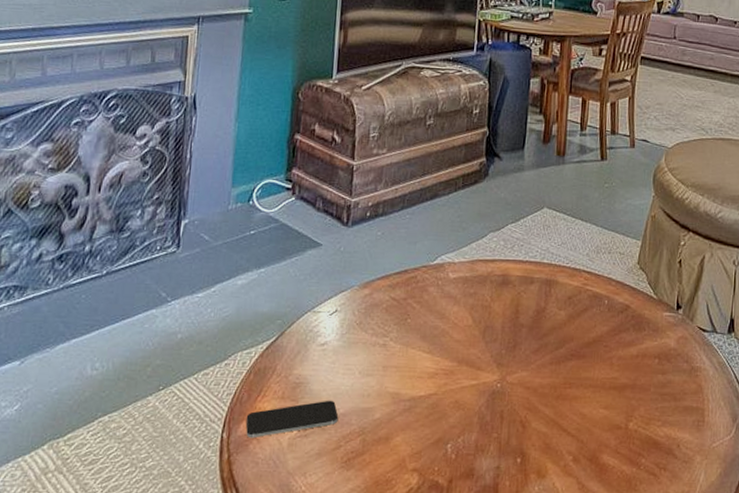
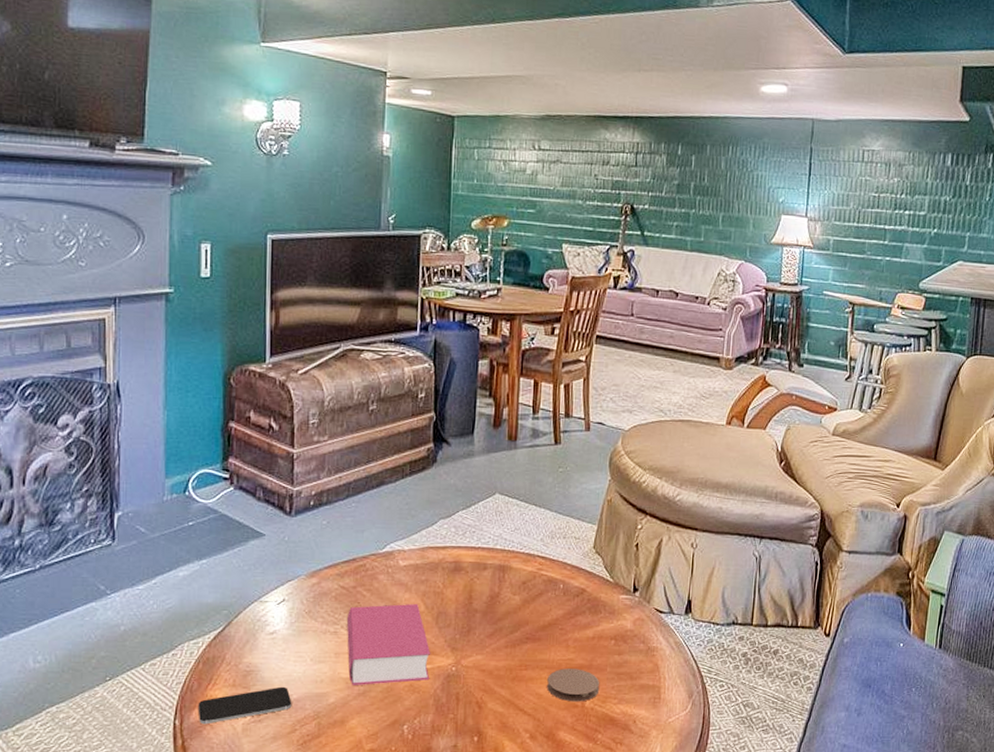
book: none [395,317,477,401] -> present [347,604,431,685]
coaster: none [591,387,644,423] -> present [547,669,600,702]

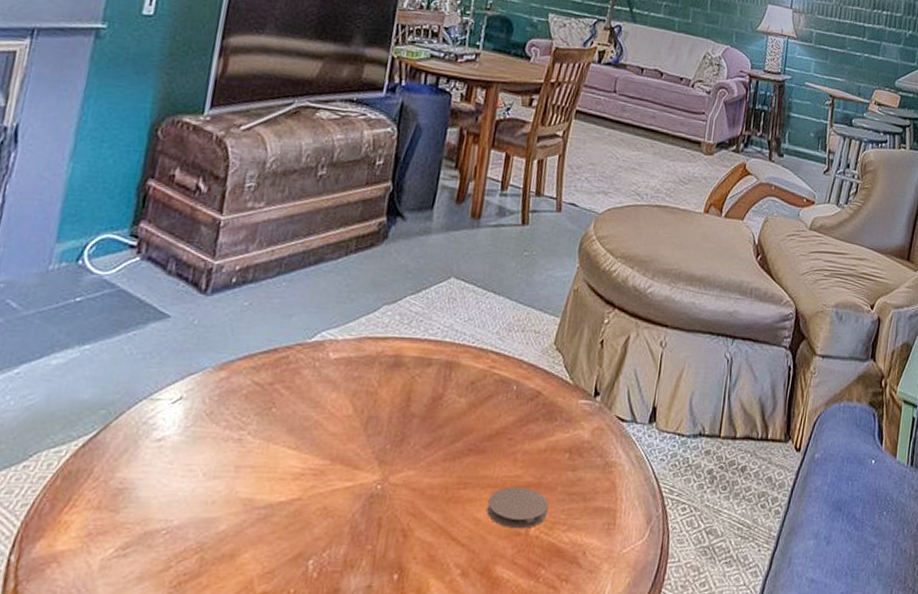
smartphone: present [198,686,292,725] -> none [42,509,171,561]
book: present [347,604,431,685] -> none [248,405,354,508]

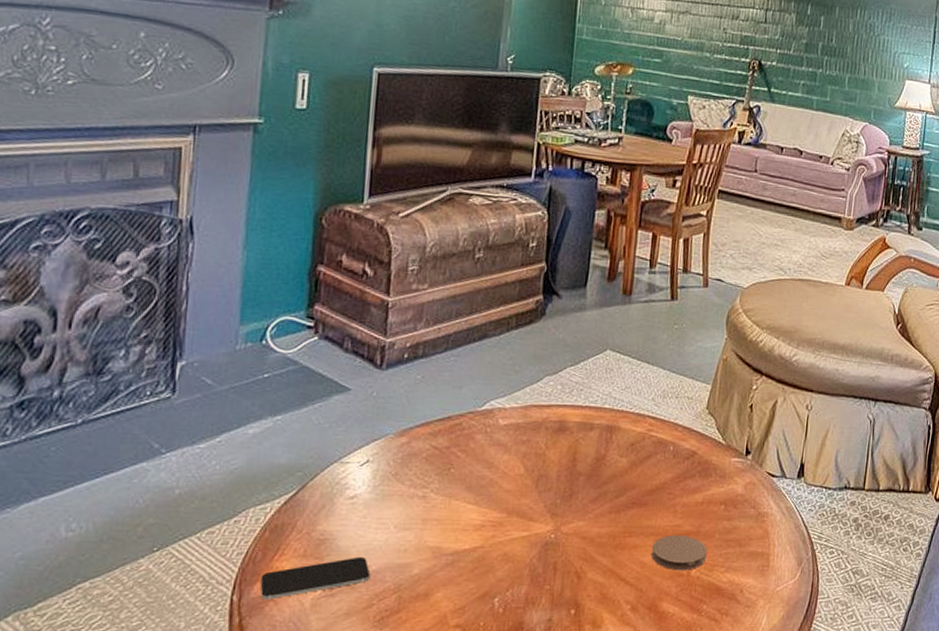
smartphone: none [42,509,171,561] -> present [260,556,371,600]

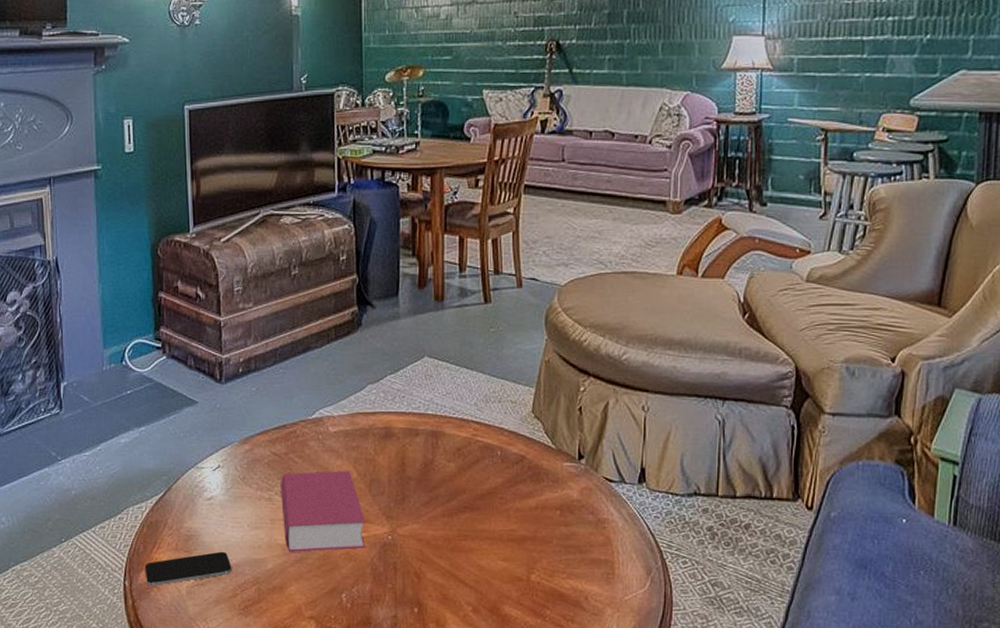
book: none [436,466,529,555] -> present [281,471,366,552]
coaster: present [651,535,708,571] -> none [489,540,546,575]

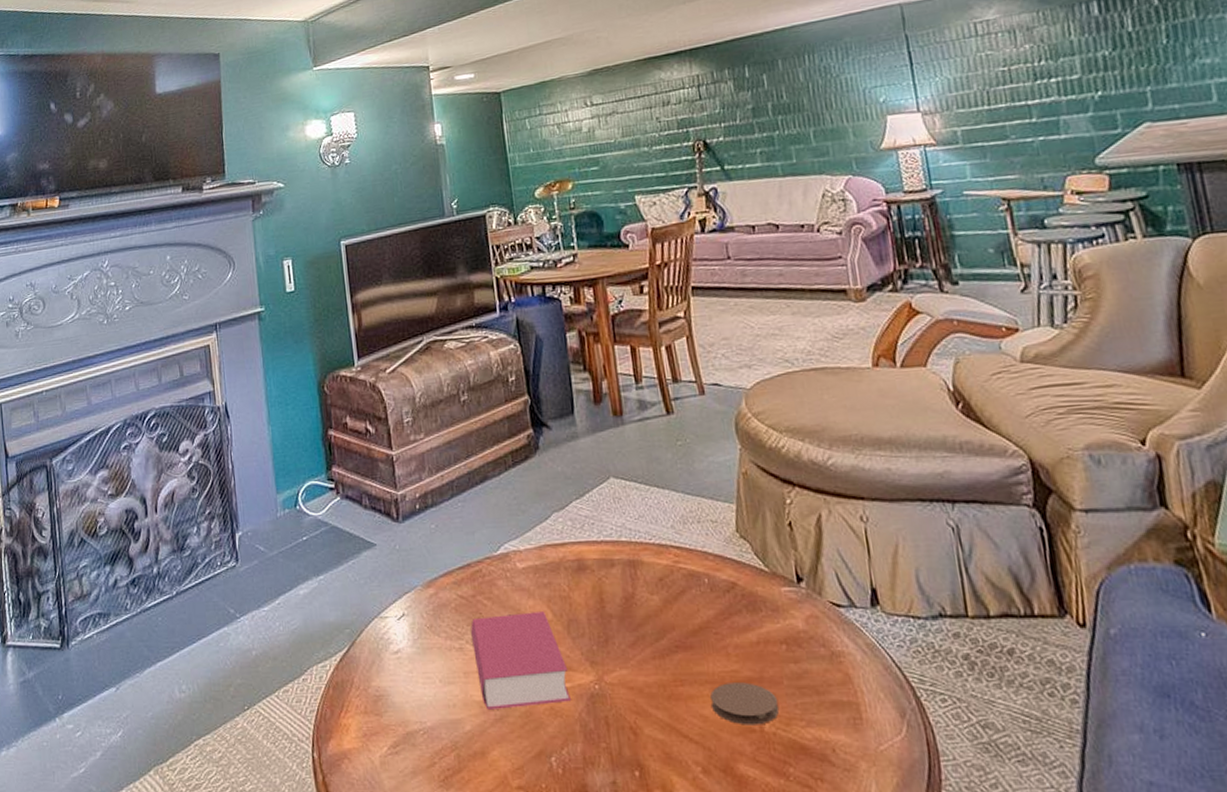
smartphone: present [144,551,232,587] -> none [333,712,427,758]
coaster: none [489,540,546,575] -> present [710,682,779,725]

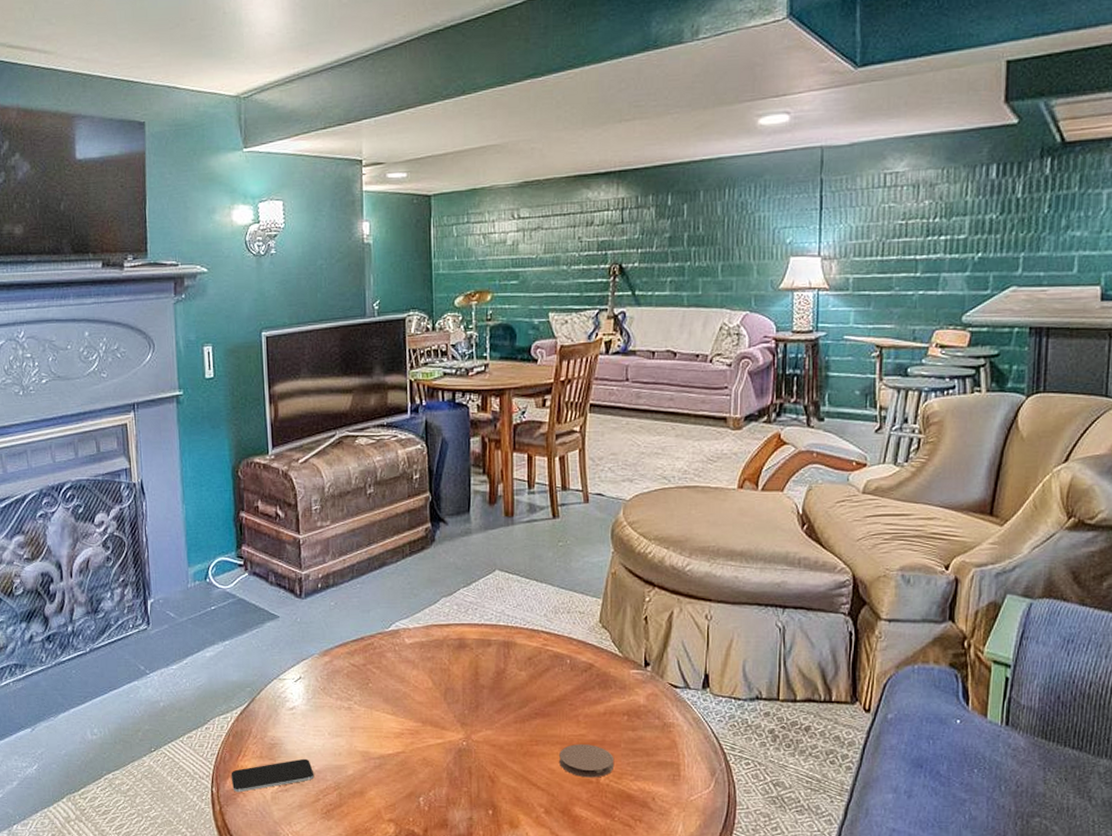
smartphone: none [333,712,427,758] -> present [231,758,314,793]
book: present [471,612,572,710] -> none [360,681,442,758]

